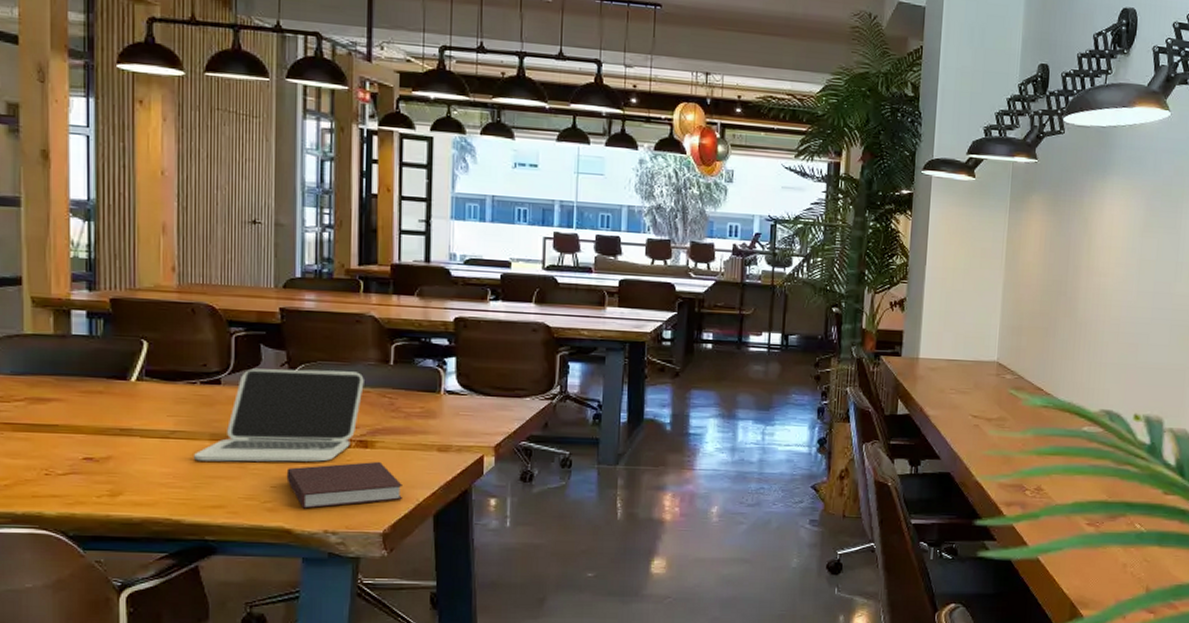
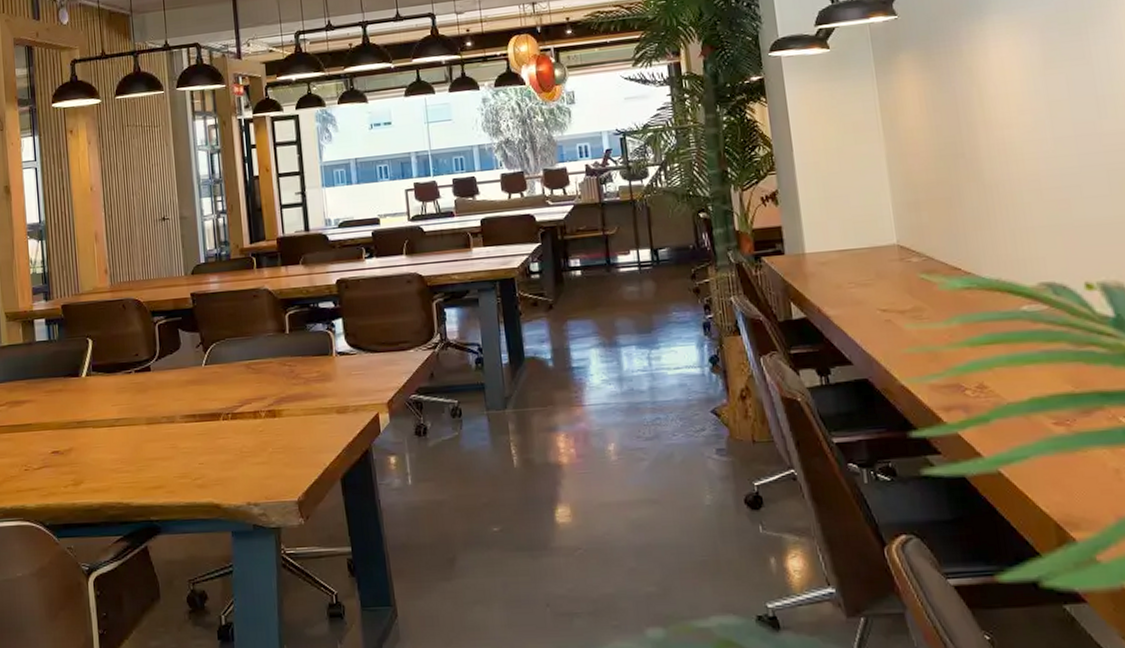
laptop: present [194,368,364,462] -> none [135,344,267,445]
notebook: present [286,461,404,509] -> none [210,429,312,483]

